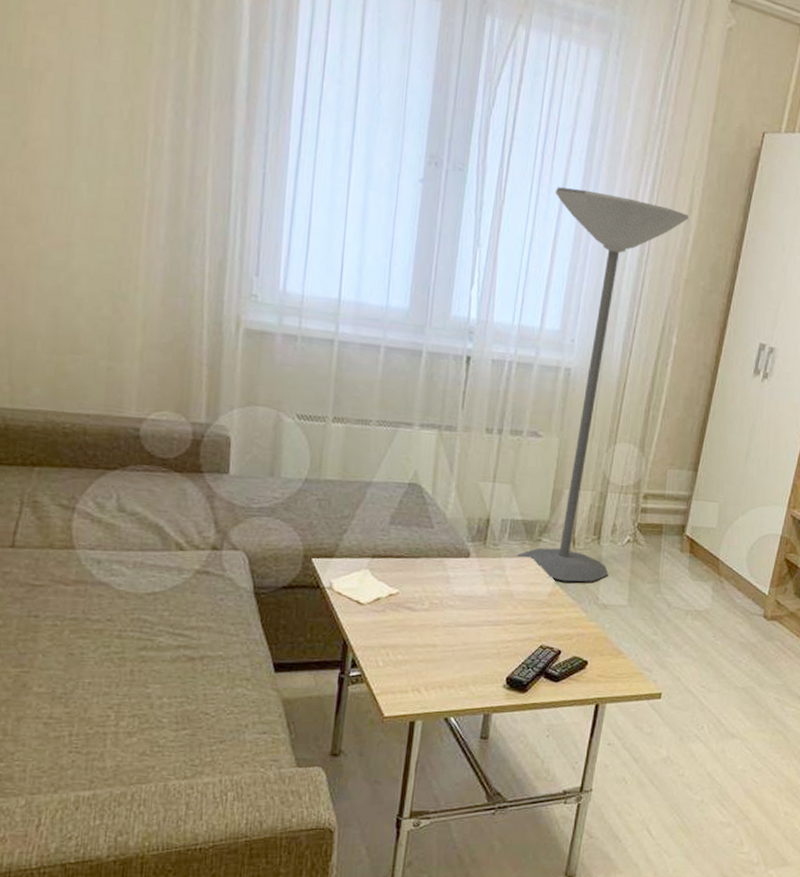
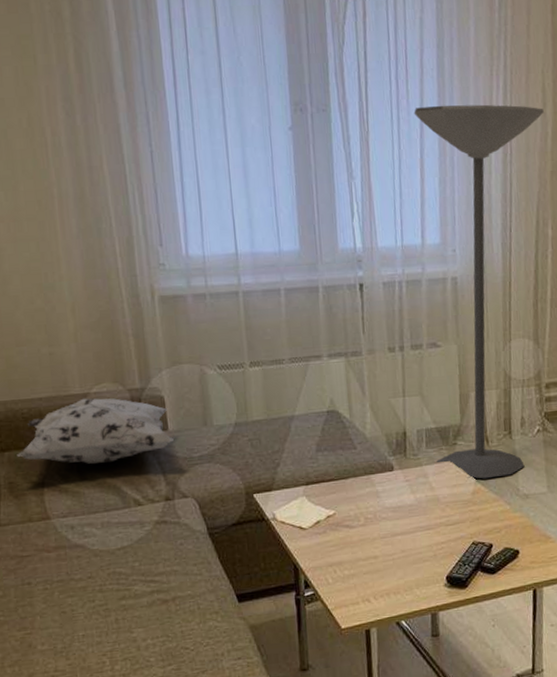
decorative pillow: none [49,423,233,498] -> present [17,398,174,465]

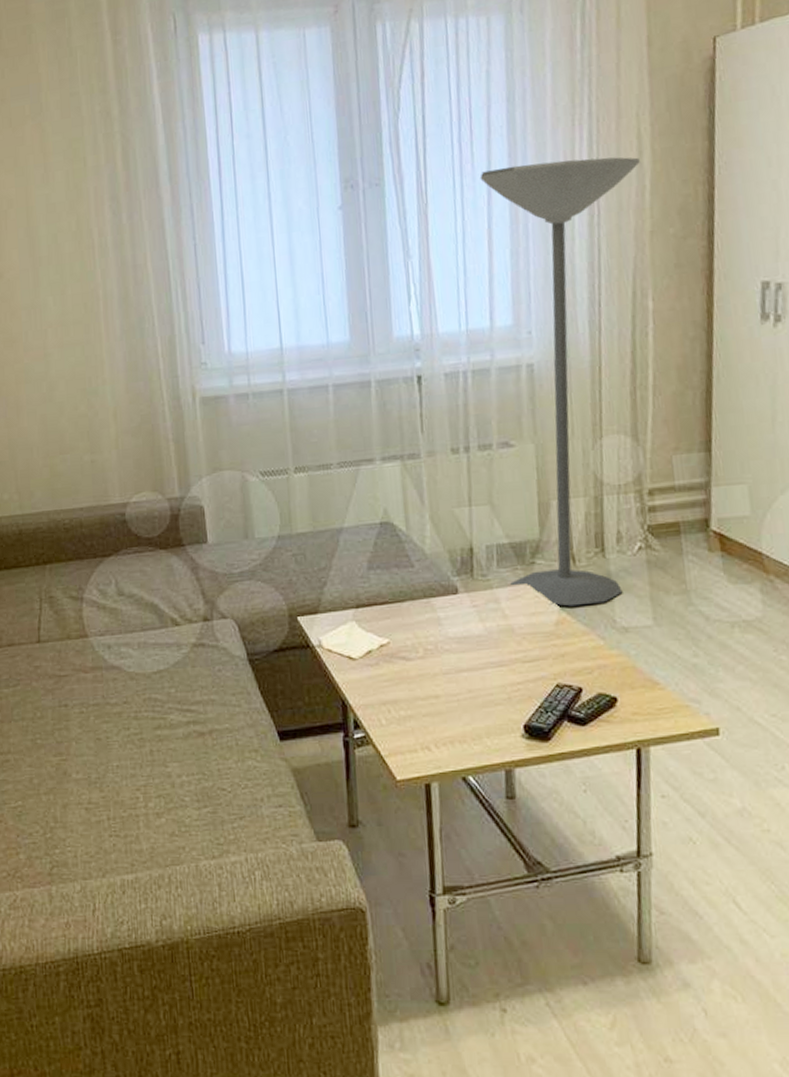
decorative pillow: present [17,398,174,465] -> none [58,508,213,580]

